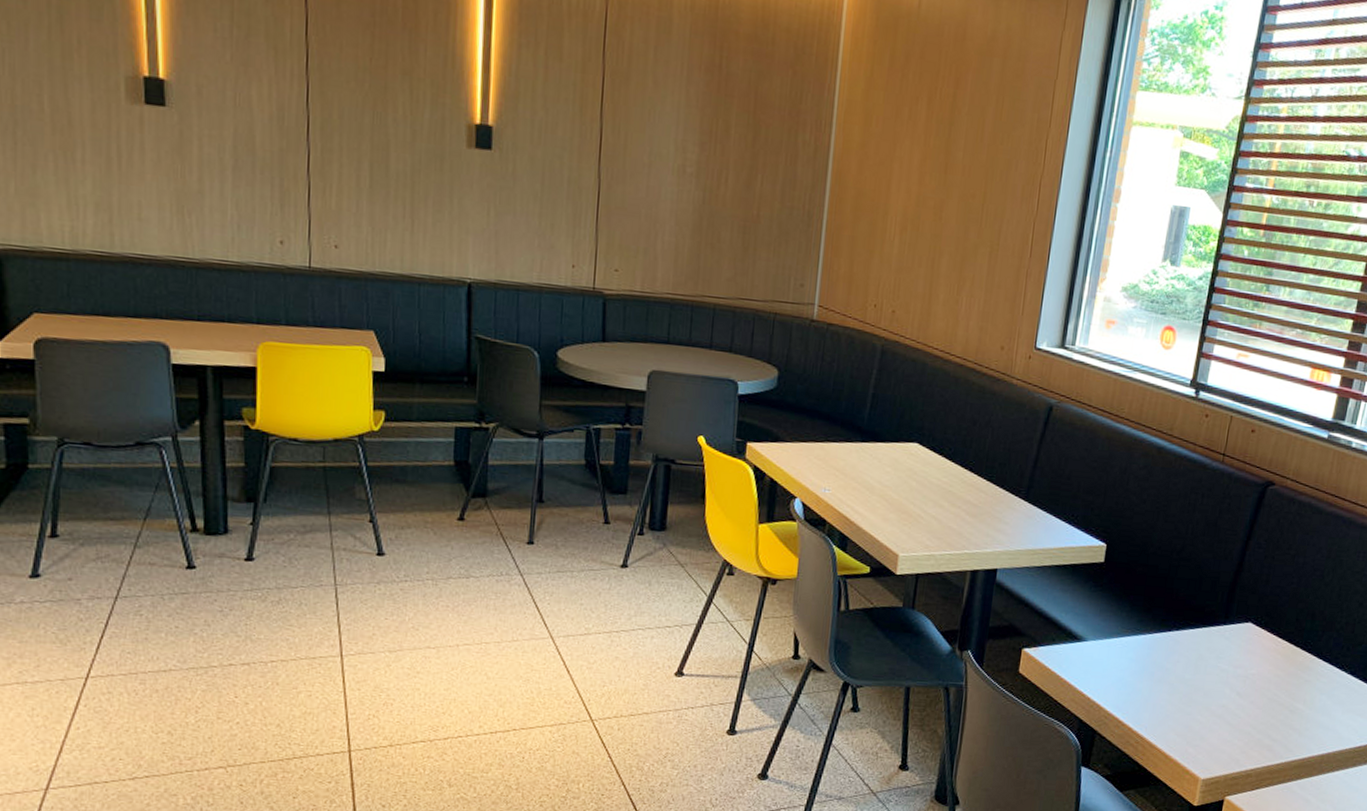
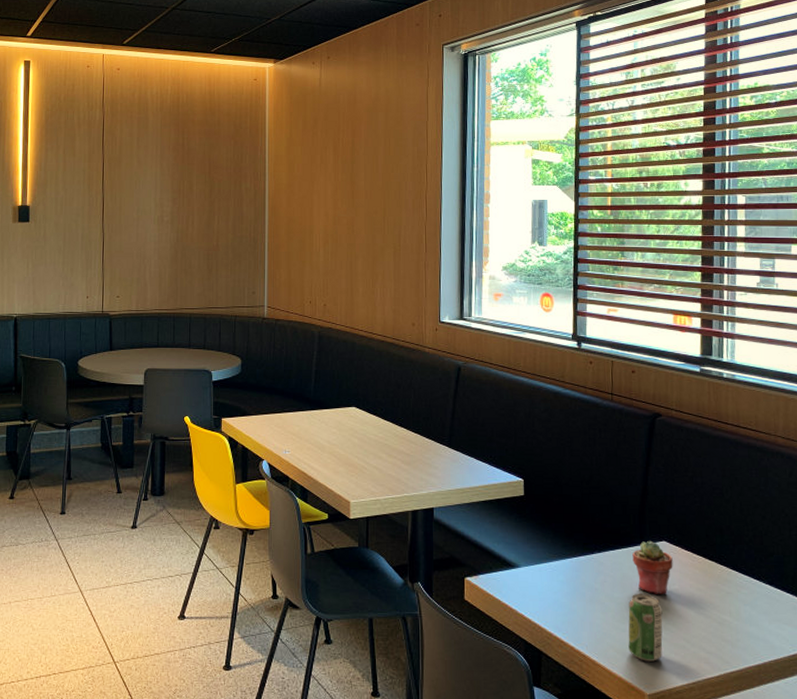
beverage can: none [1190,676,1234,747] -> present [628,594,663,662]
potted succulent: none [1212,621,1256,679] -> present [632,540,673,594]

